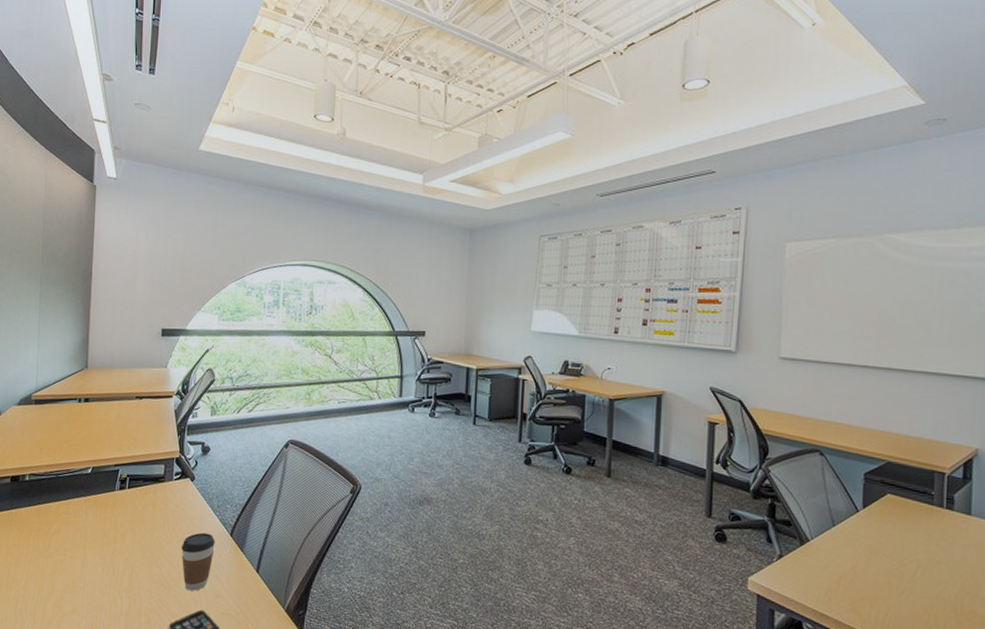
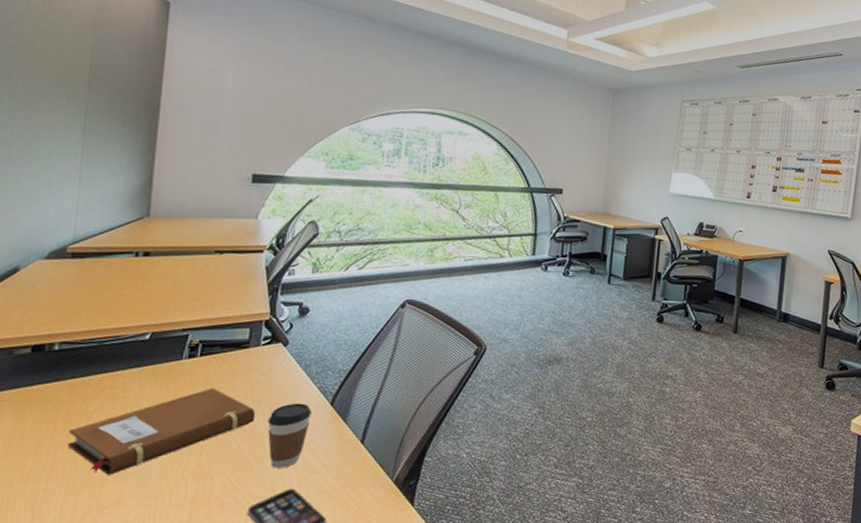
notebook: none [37,516,172,588] -> present [67,388,256,475]

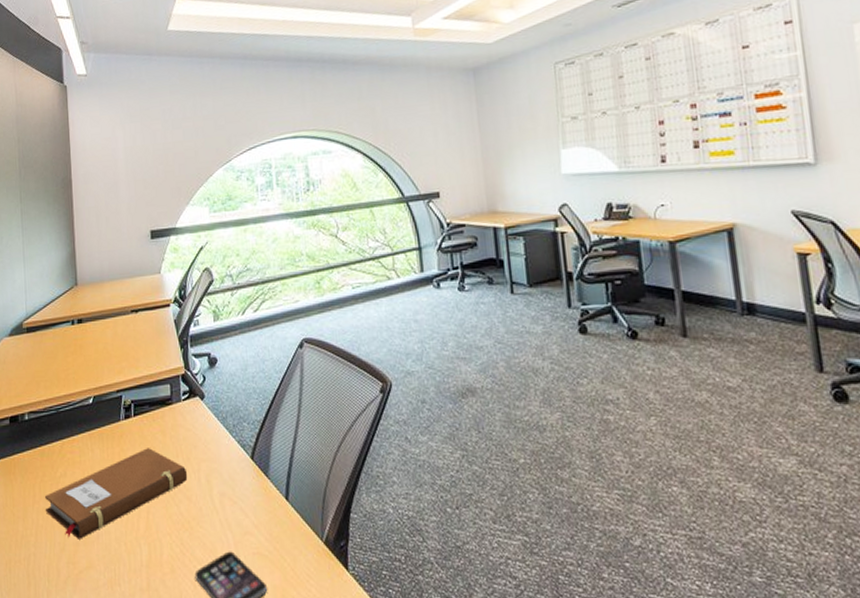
coffee cup: present [268,403,311,468] -> none [199,459,236,529]

